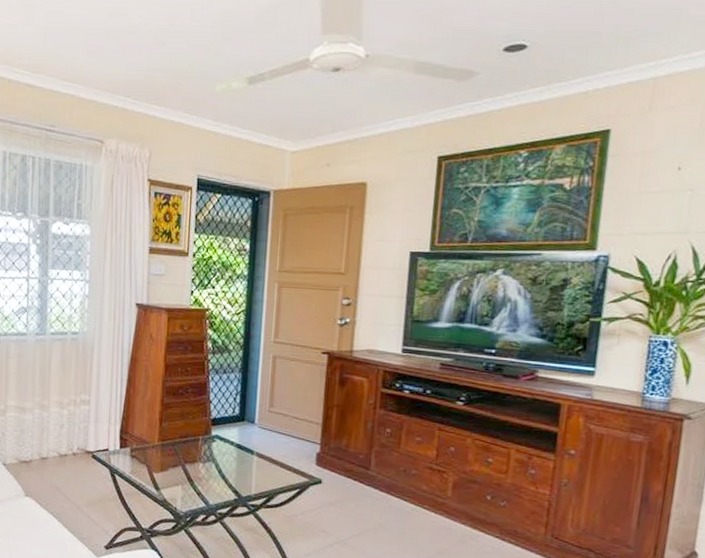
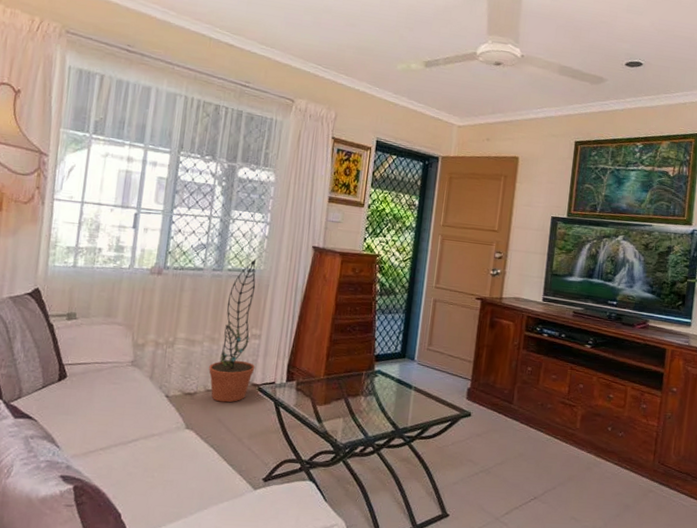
decorative plant: none [41,321,87,470] -> present [209,259,257,403]

